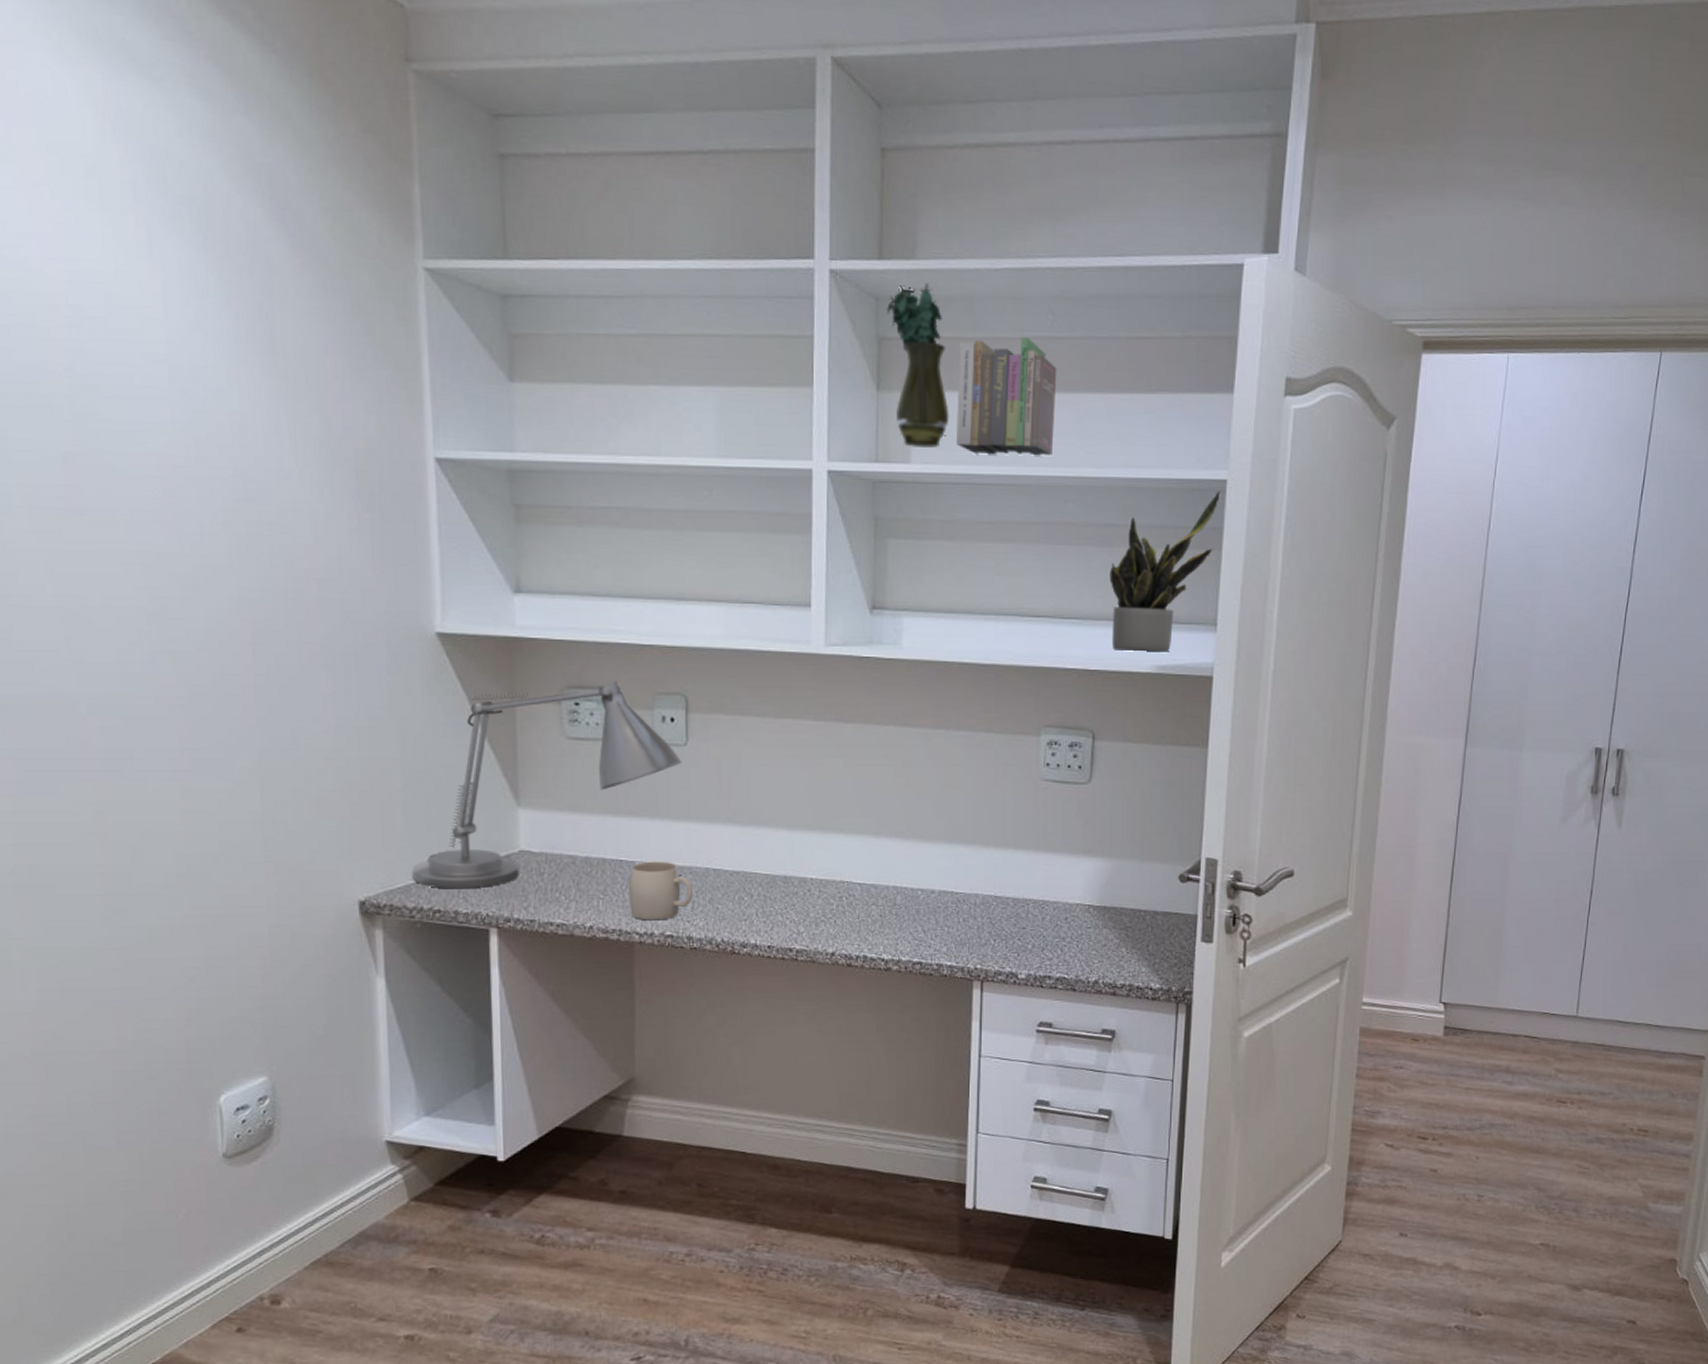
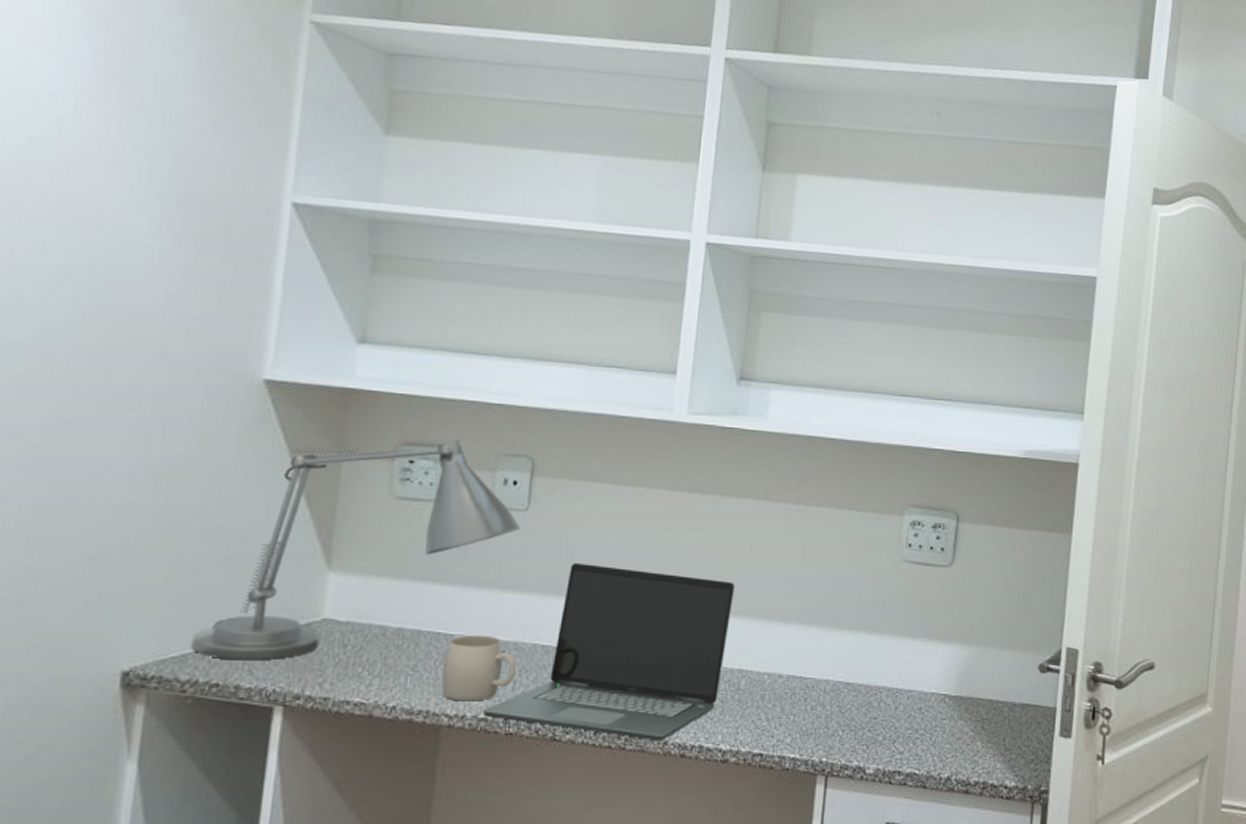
laptop: none [669,793,884,953] -> present [483,563,735,741]
vase: present [887,283,949,448] -> none [778,78,833,229]
books: present [957,337,1057,456] -> none [837,132,939,243]
potted plant: present [1109,490,1221,652] -> none [980,286,1091,438]

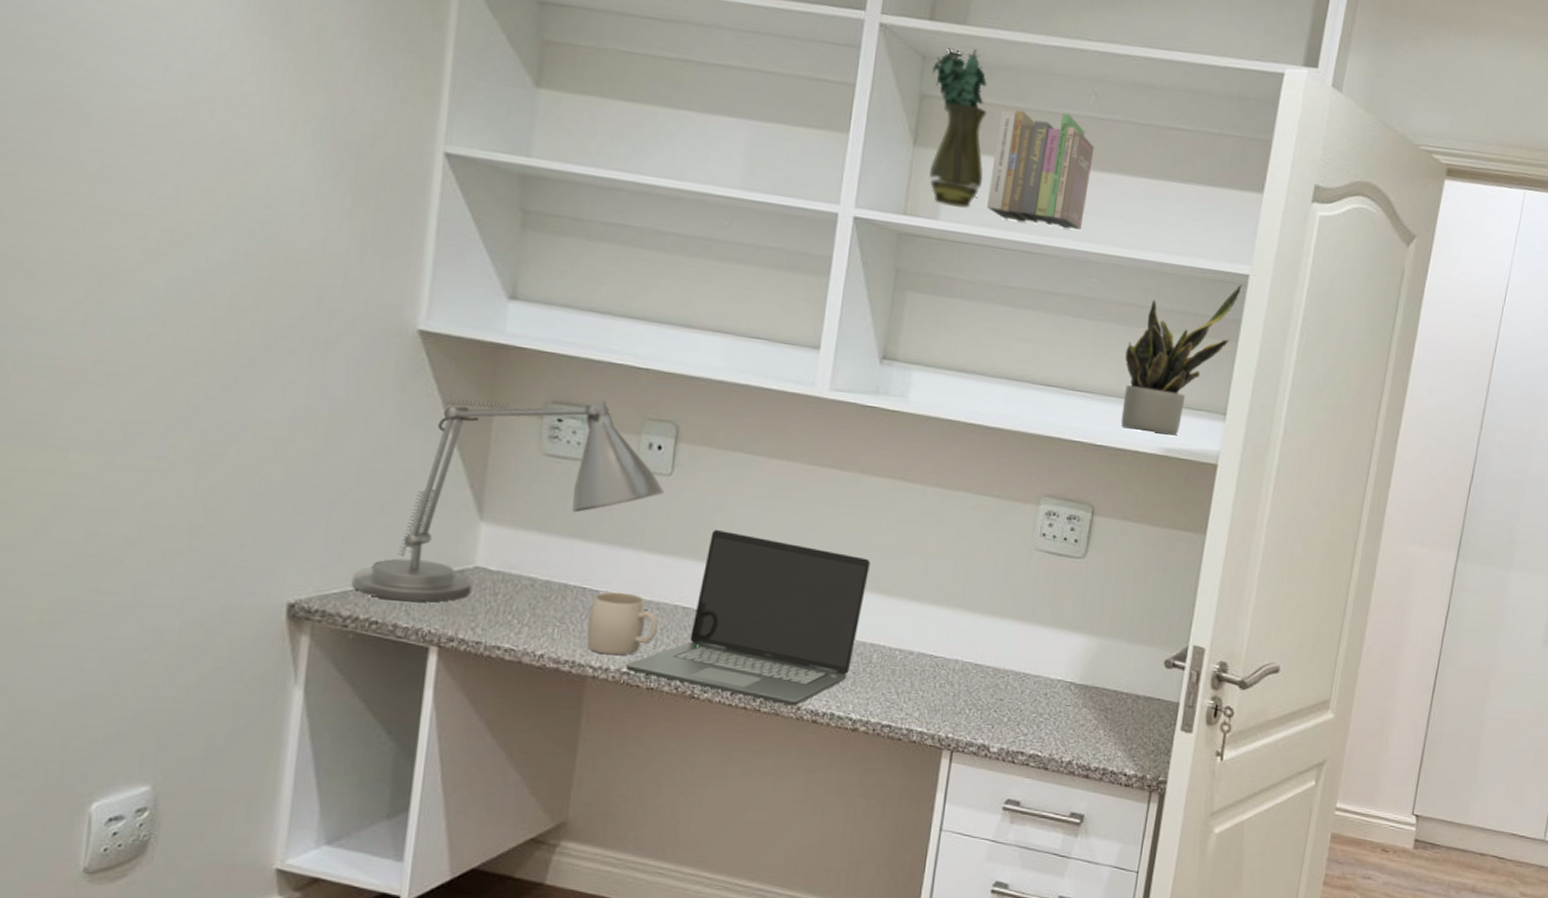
vase: none [778,78,833,229] -> present [928,48,987,208]
books: none [837,132,939,243] -> present [987,109,1095,230]
potted plant: none [980,286,1091,438] -> present [1120,284,1243,436]

